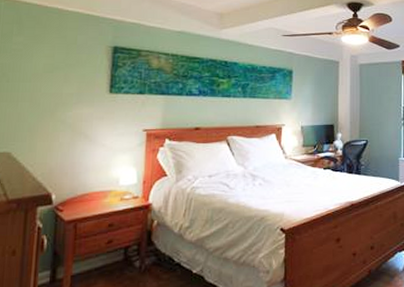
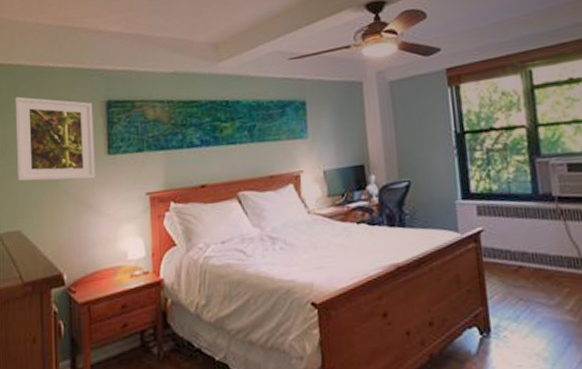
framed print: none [13,30,99,112] -> present [15,96,96,182]

